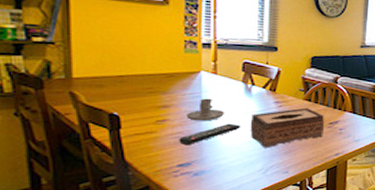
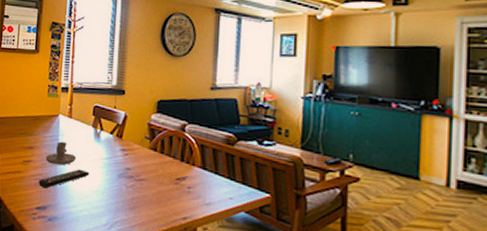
tissue box: present [250,108,325,148] -> none [97,158,171,201]

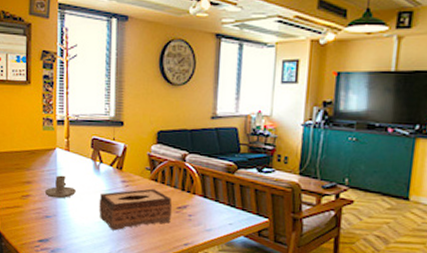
remote control: present [39,169,90,189] -> none [39,201,91,222]
tissue box: none [97,158,171,201] -> present [99,188,173,231]

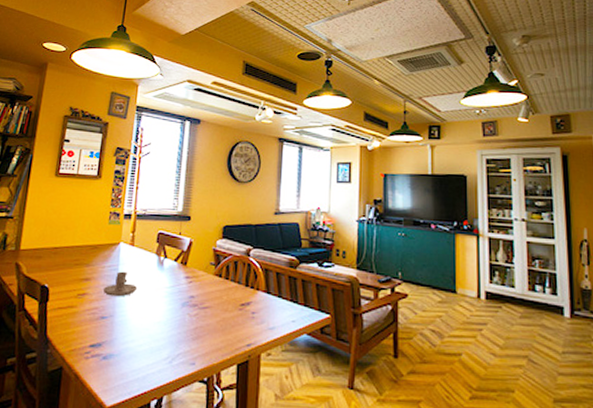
tissue box: present [99,188,173,231] -> none [159,284,236,332]

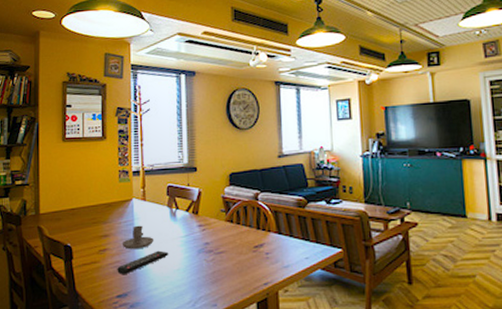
remote control: none [94,300,152,323] -> present [117,250,169,275]

